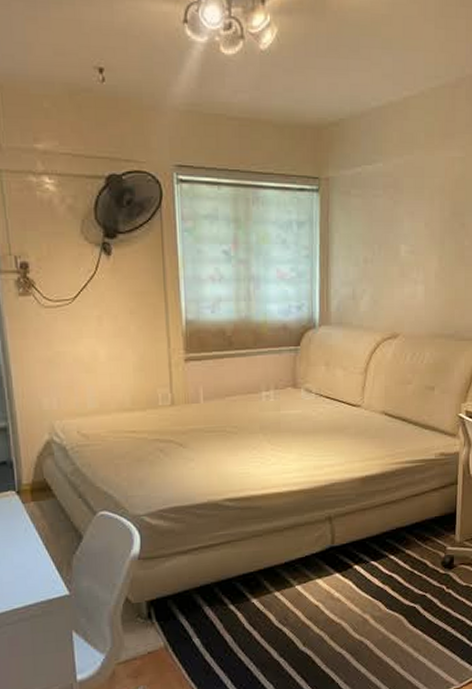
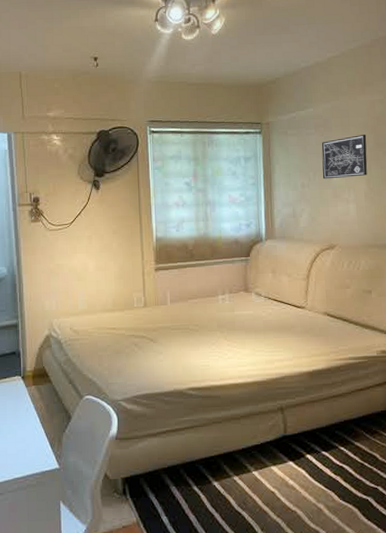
wall art: none [388,201,442,254] -> present [321,135,368,180]

